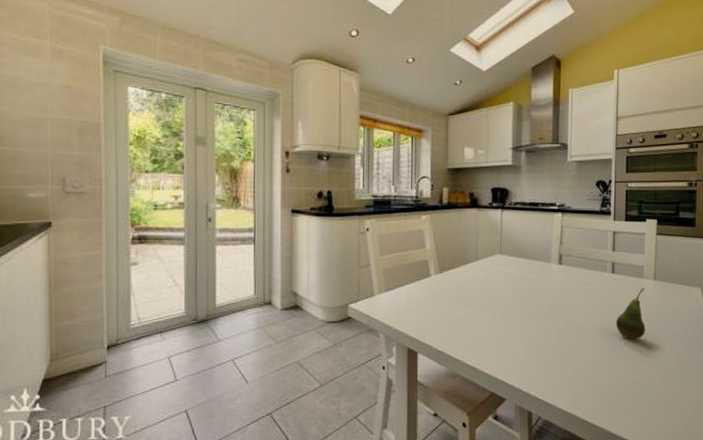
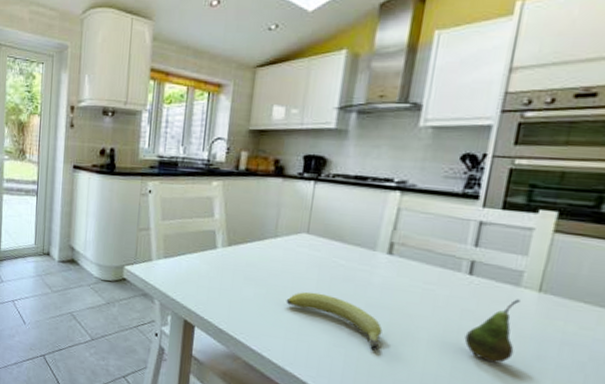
fruit: none [490,304,562,347] -> present [286,292,383,351]

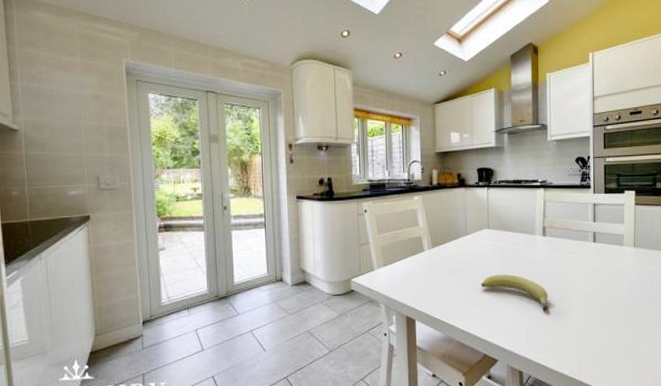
fruit: present [464,299,520,364] -> none [598,255,628,303]

